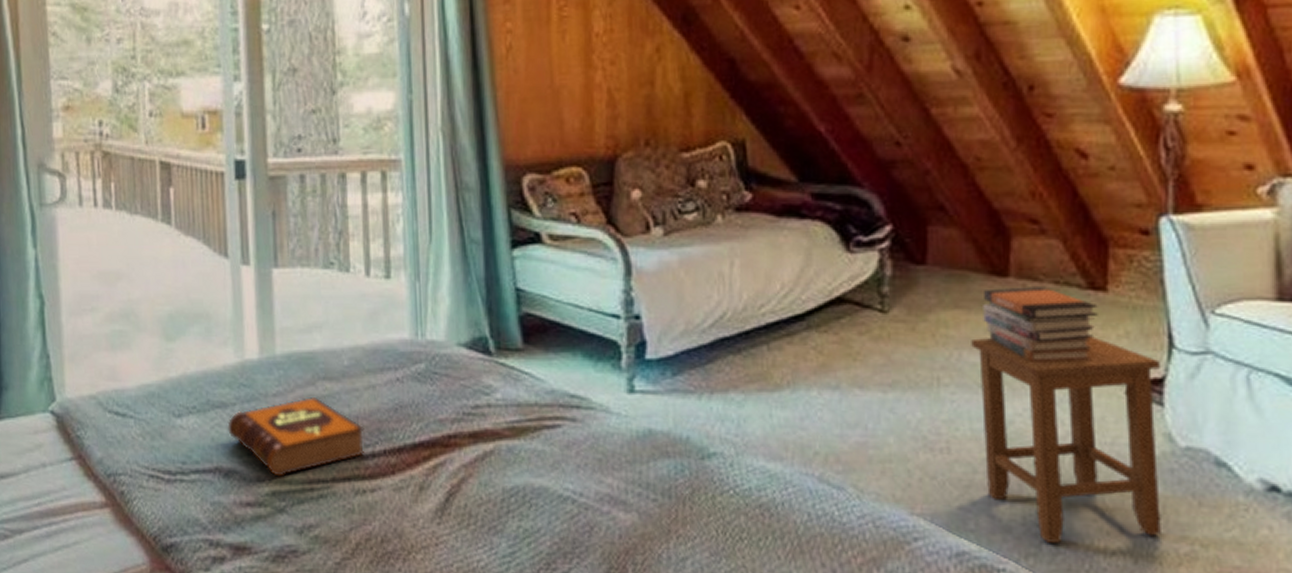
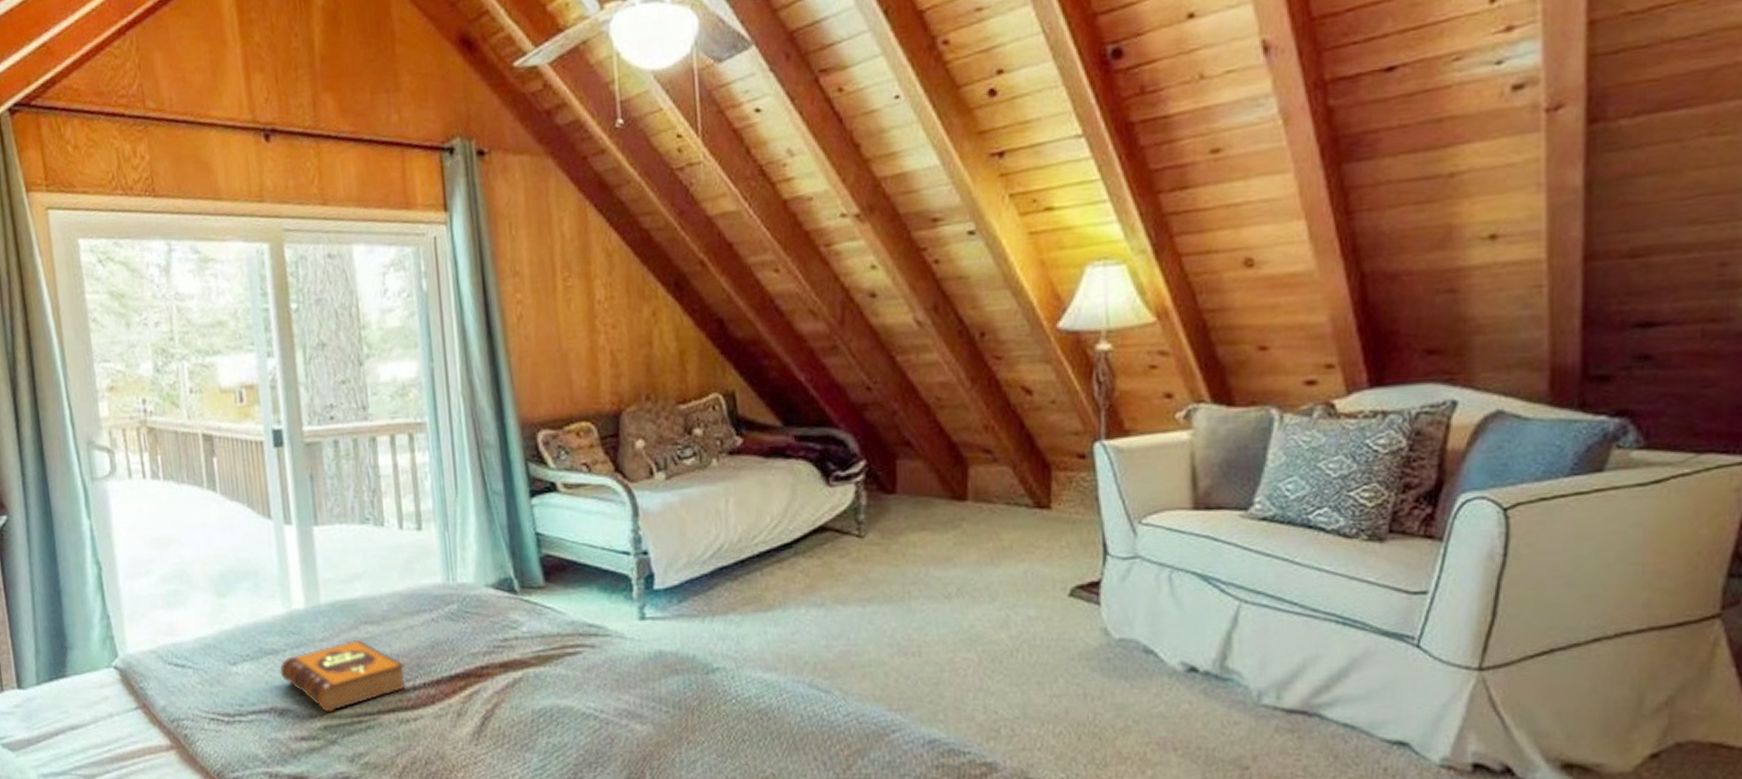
stool: present [971,336,1161,543] -> none [936,548,1100,727]
book stack: present [983,287,1098,362] -> none [945,508,1044,574]

